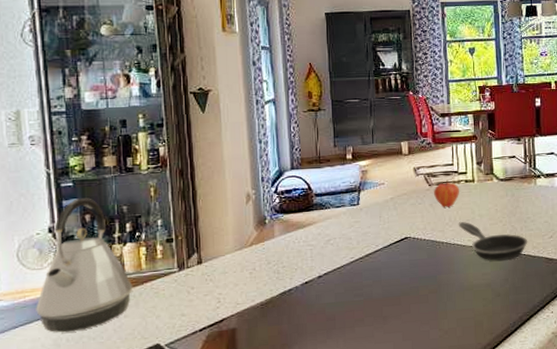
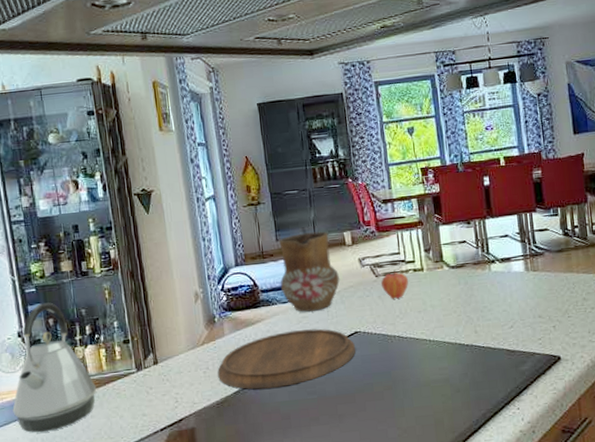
cutting board: none [264,233,404,291] -> present [217,328,356,390]
ceramic pitcher: none [335,140,395,217] -> present [279,231,340,312]
frying pan: present [458,221,528,261] -> none [409,313,487,354]

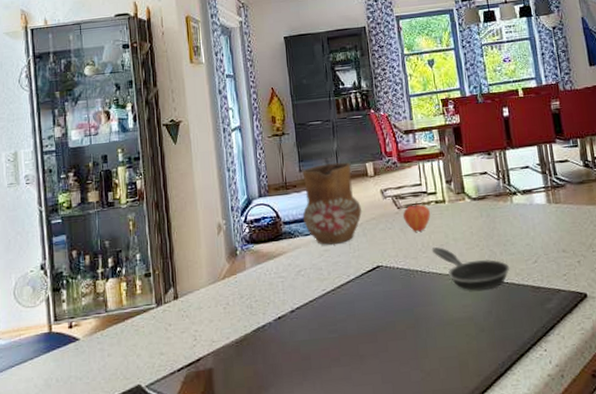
kettle: present [12,302,97,433] -> none [29,233,116,372]
cutting board: present [217,328,356,390] -> none [238,262,378,327]
frying pan: none [409,313,487,354] -> present [431,246,510,291]

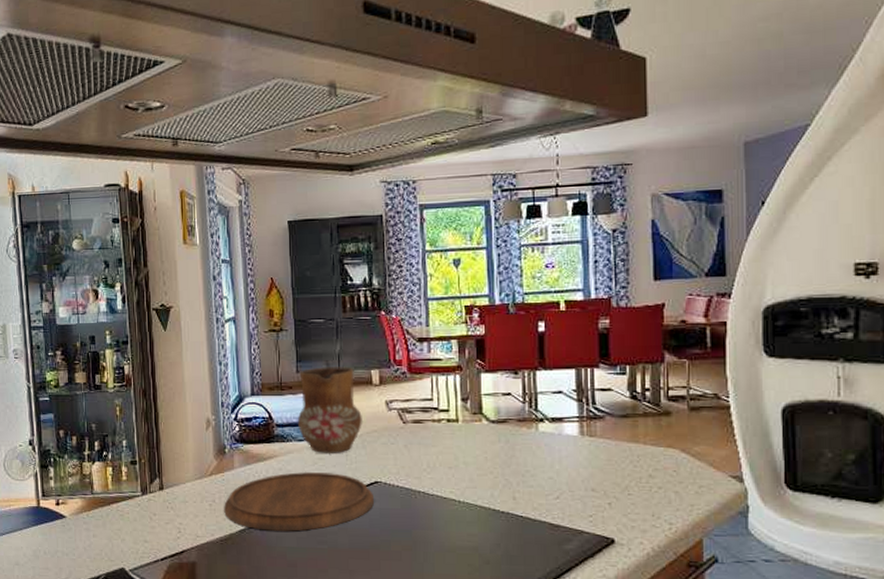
cutting board: none [238,262,378,327] -> present [224,472,374,532]
fruit: present [402,201,431,232] -> none [408,417,441,450]
frying pan: present [431,246,510,291] -> none [438,468,527,520]

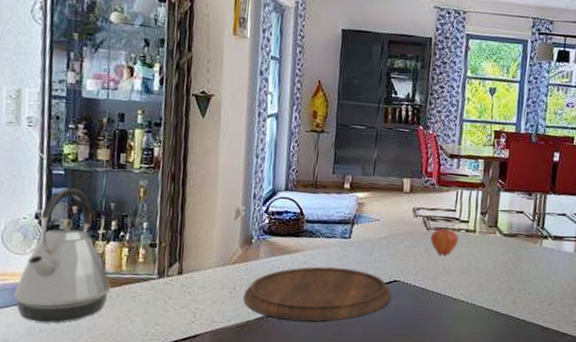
kettle: none [19,413,101,545] -> present [13,188,111,323]
ceramic pitcher: present [297,367,364,453] -> none [327,170,391,252]
fruit: none [408,417,441,450] -> present [430,226,459,256]

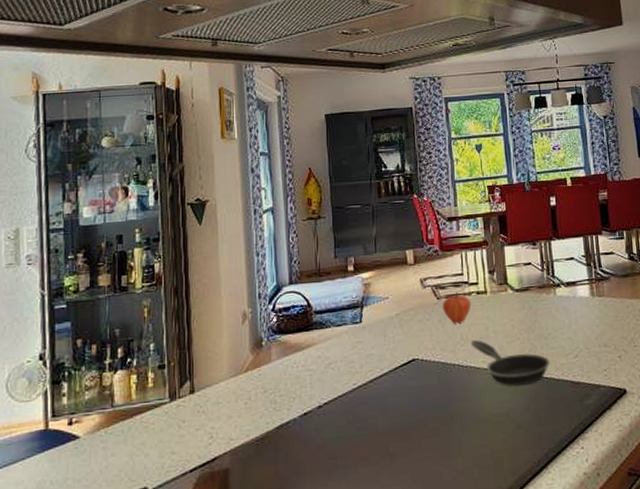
kettle: present [13,188,111,323] -> none [21,320,122,474]
cutting board: present [244,266,391,322] -> none [260,355,412,424]
frying pan: none [452,272,525,321] -> present [470,339,550,386]

